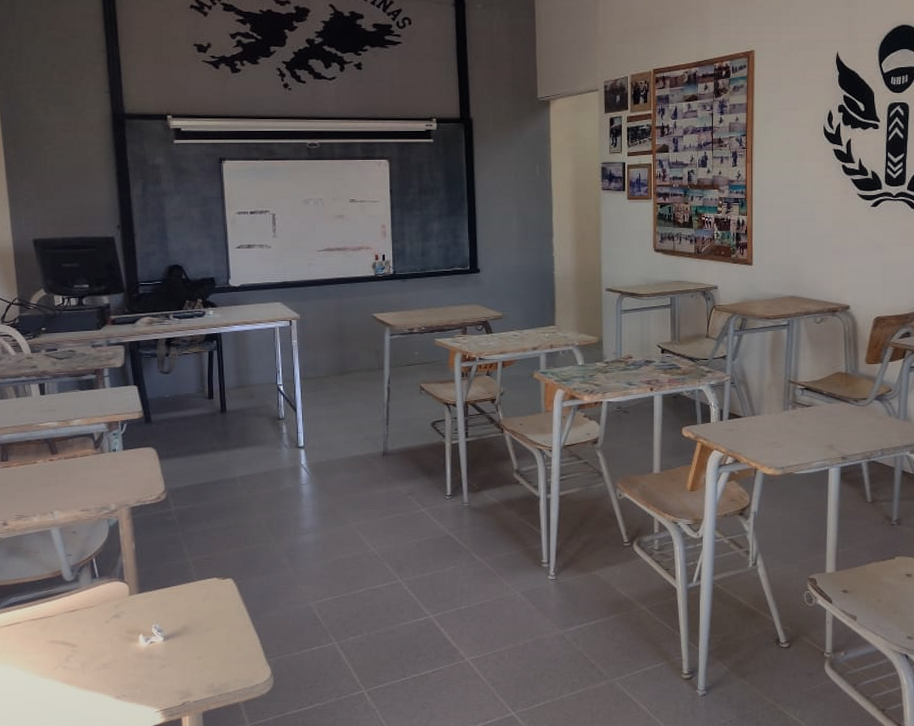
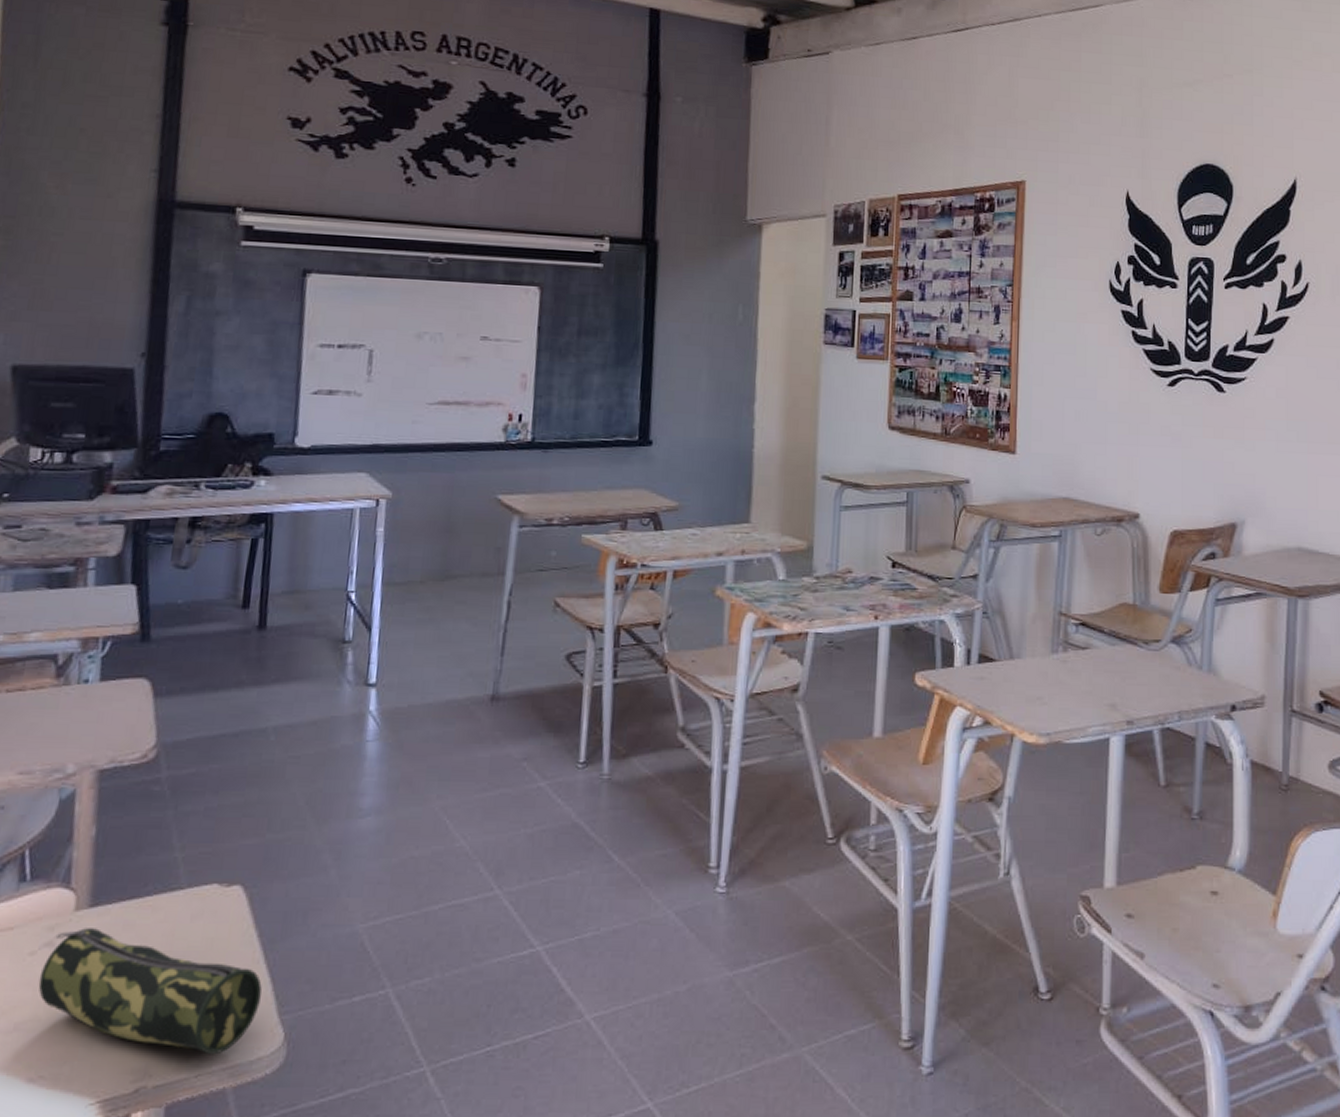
pencil case: none [114,606,254,683] -> present [38,928,263,1055]

